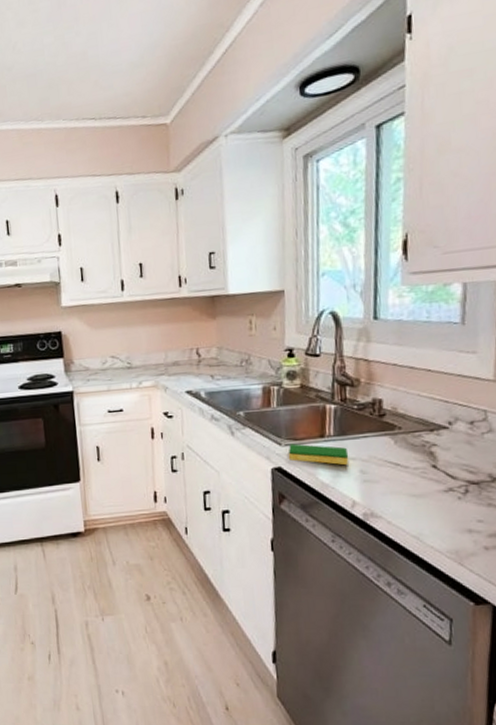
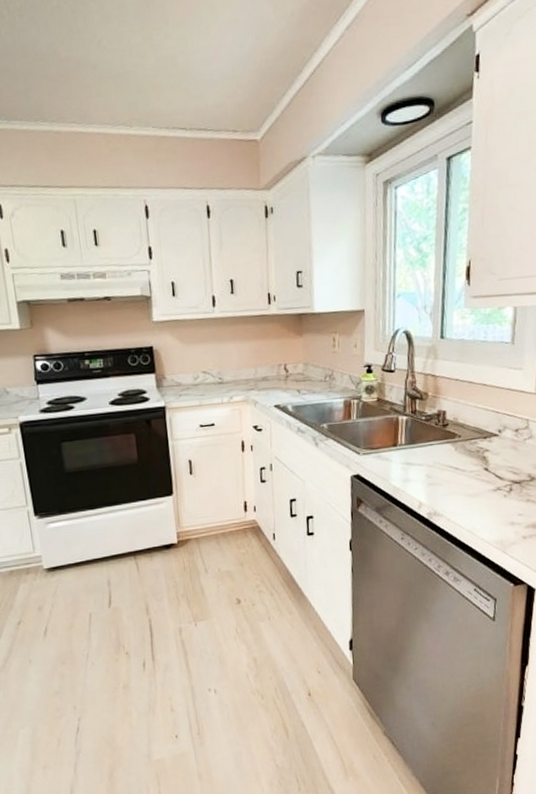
dish sponge: present [288,443,349,466] -> none [365,452,417,471]

